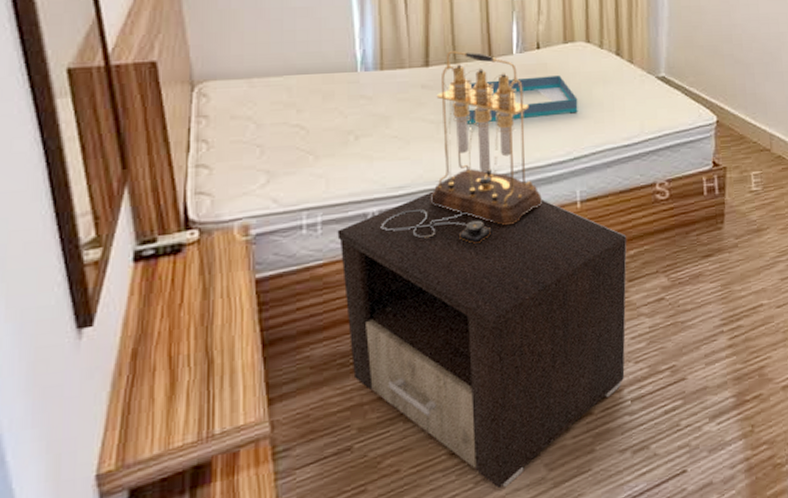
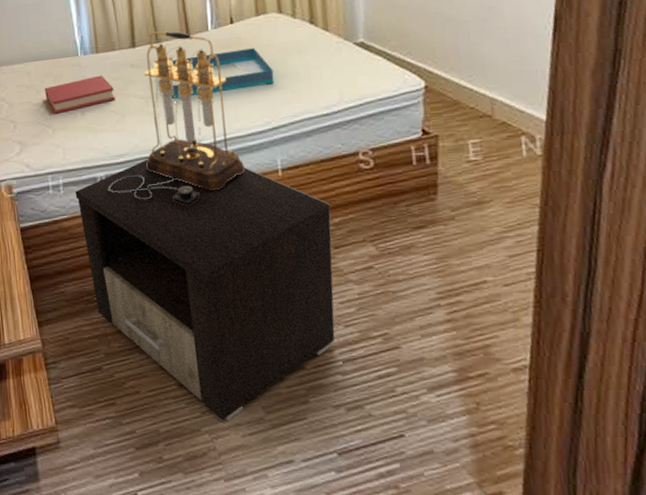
hardback book: none [308,95,399,138] -> present [44,75,115,114]

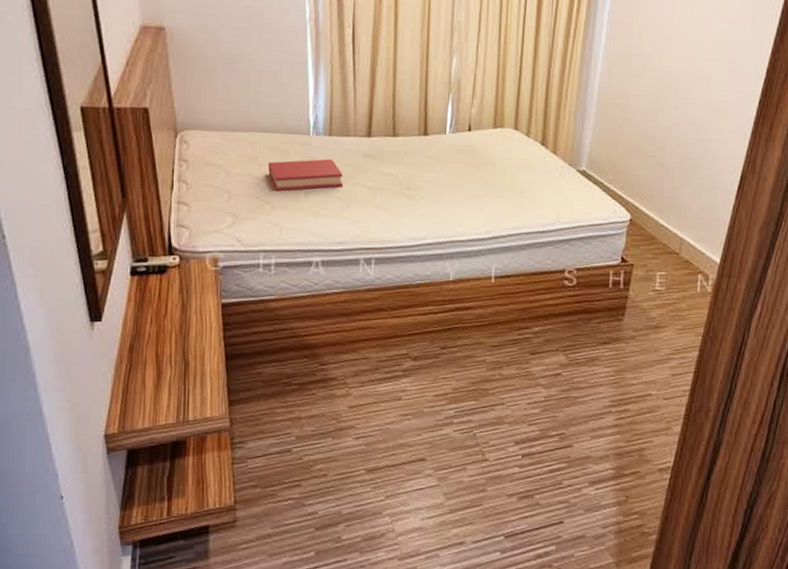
nightstand: present [75,159,335,421] -> none [287,250,534,505]
table lamp: present [107,31,245,207] -> none [322,125,461,302]
tray: present [171,48,274,99] -> none [400,156,501,196]

